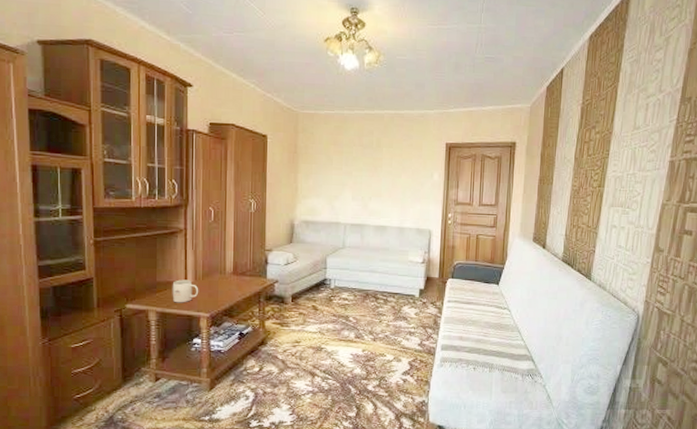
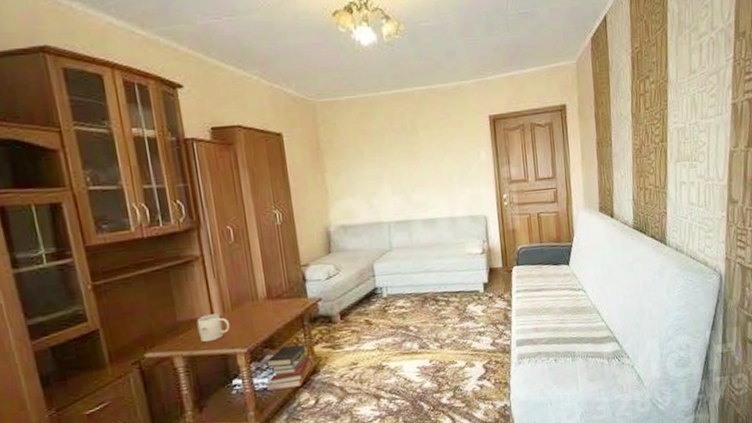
books: none [220,317,261,354] -> present [265,344,311,391]

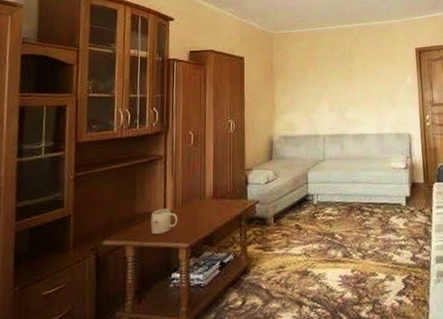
books: present [265,344,311,391] -> none [200,243,243,288]

